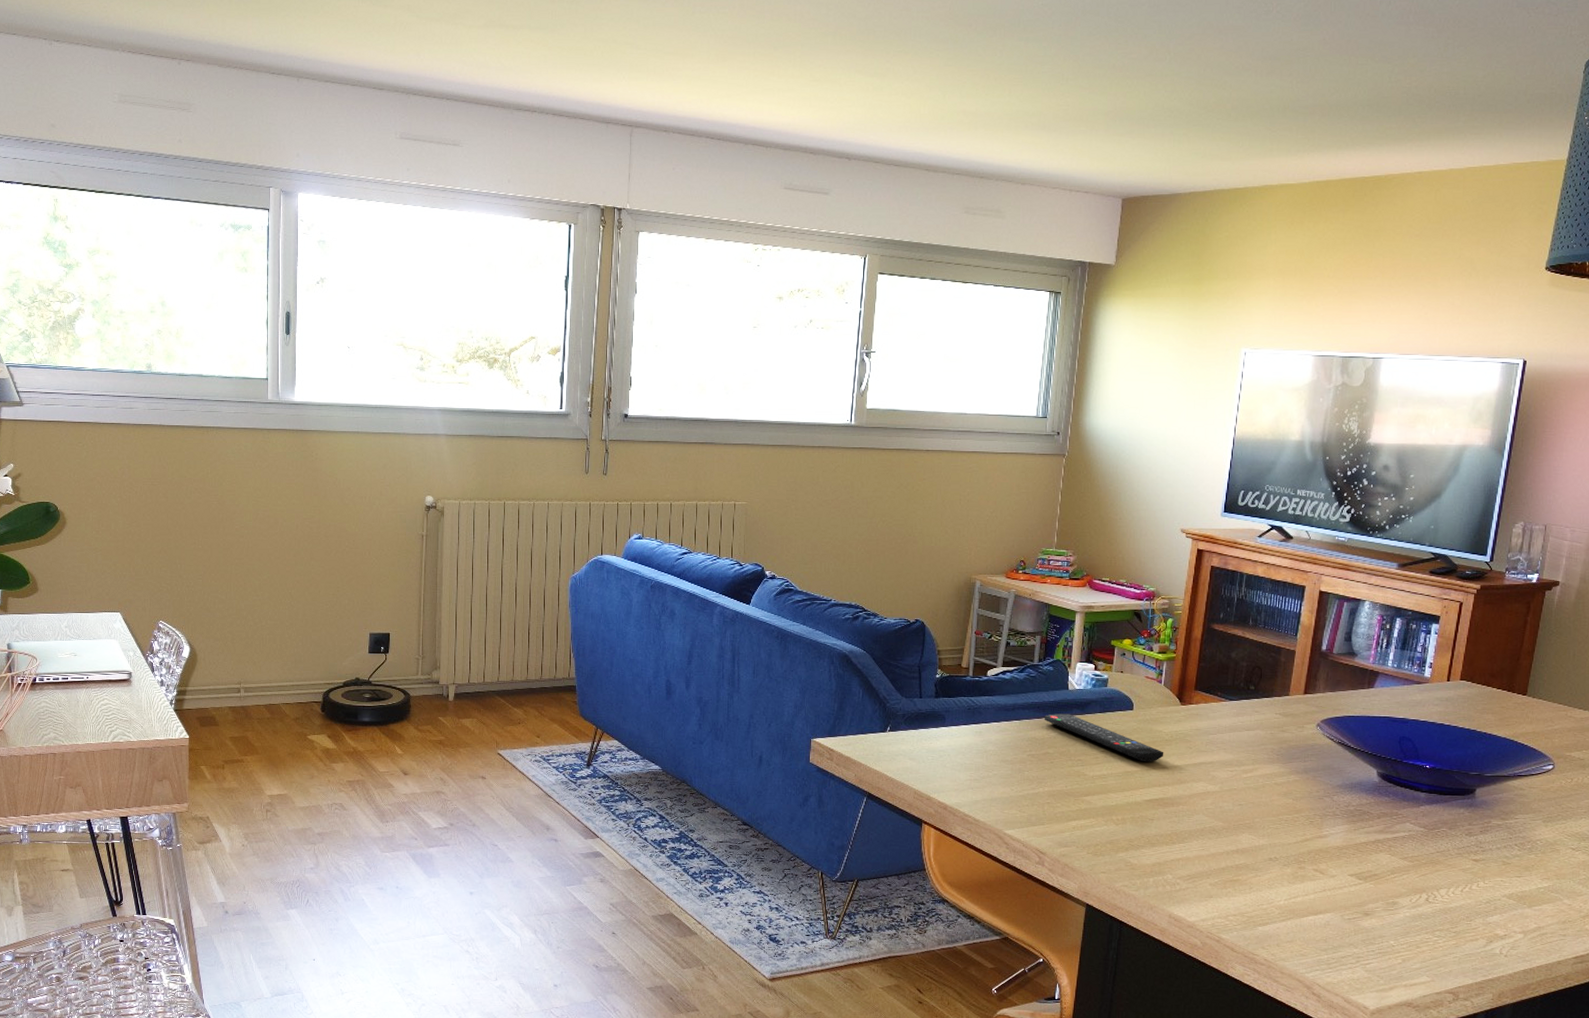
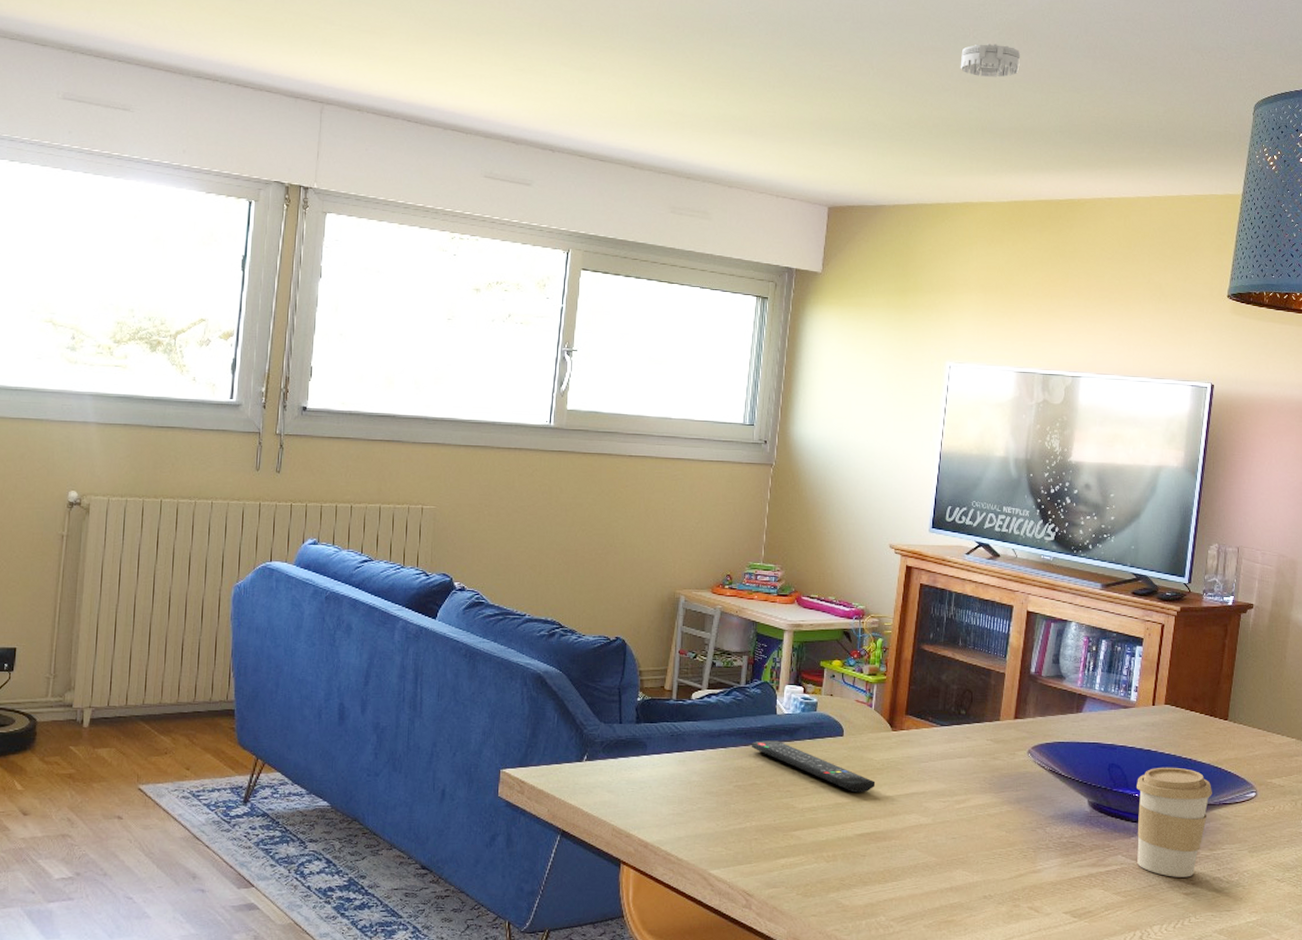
smoke detector: none [1262,17,1328,53] -> present [960,43,1021,78]
coffee cup: none [1426,740,1507,845] -> present [1137,767,1212,877]

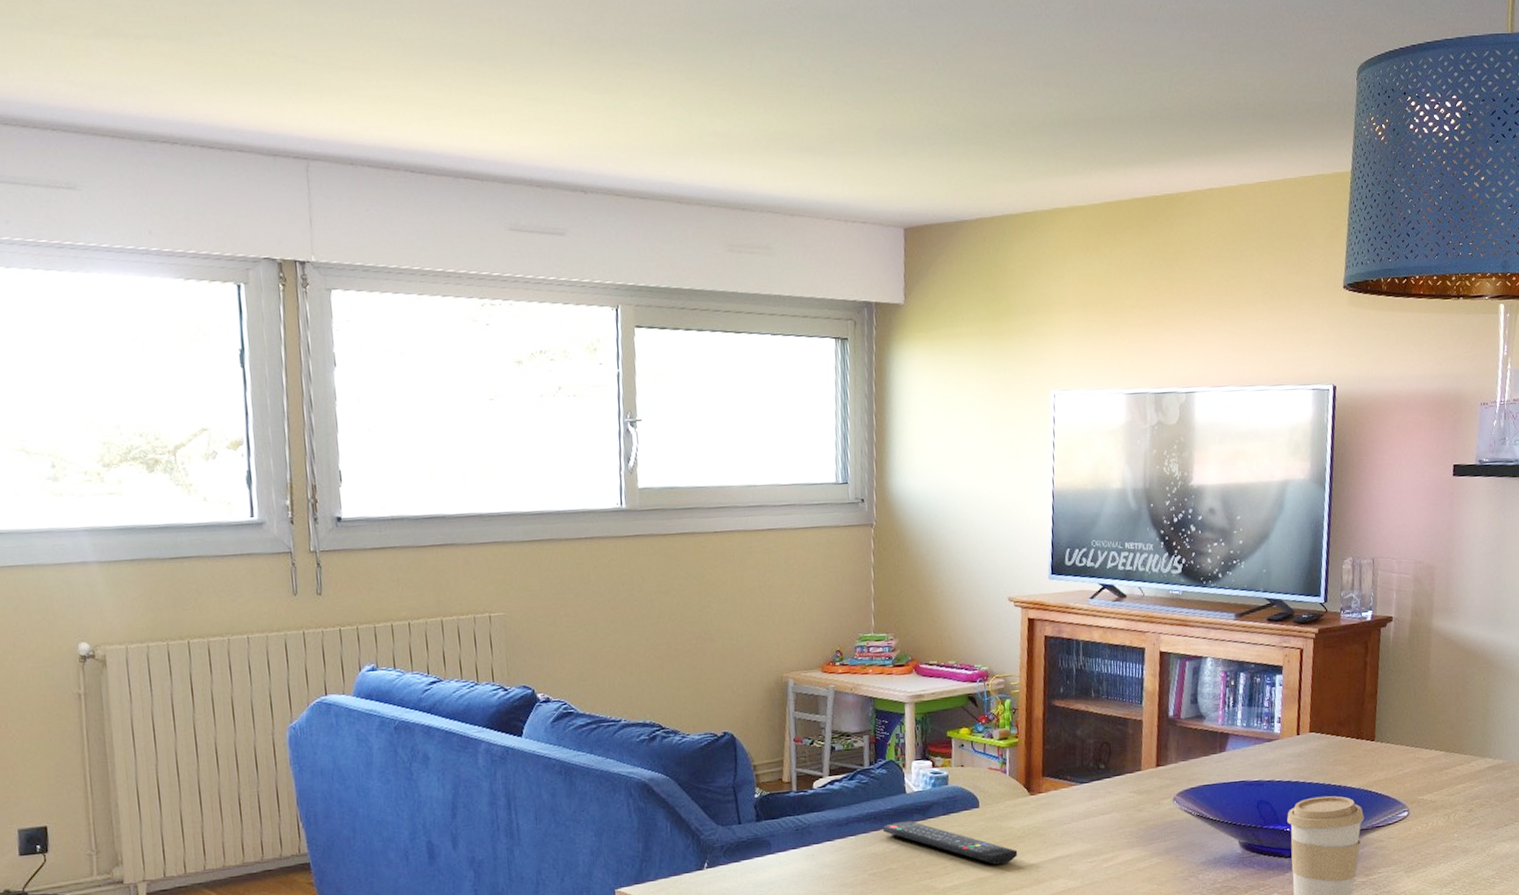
smoke detector: present [960,43,1021,78] -> none [1034,22,1101,62]

